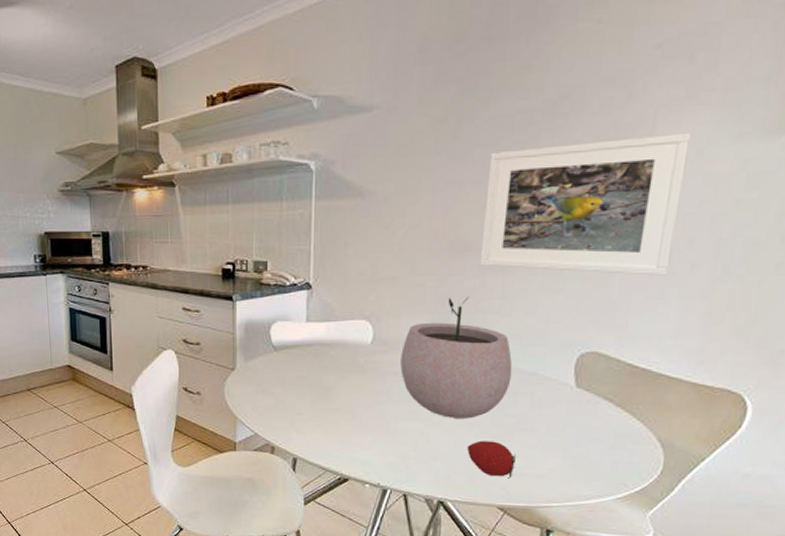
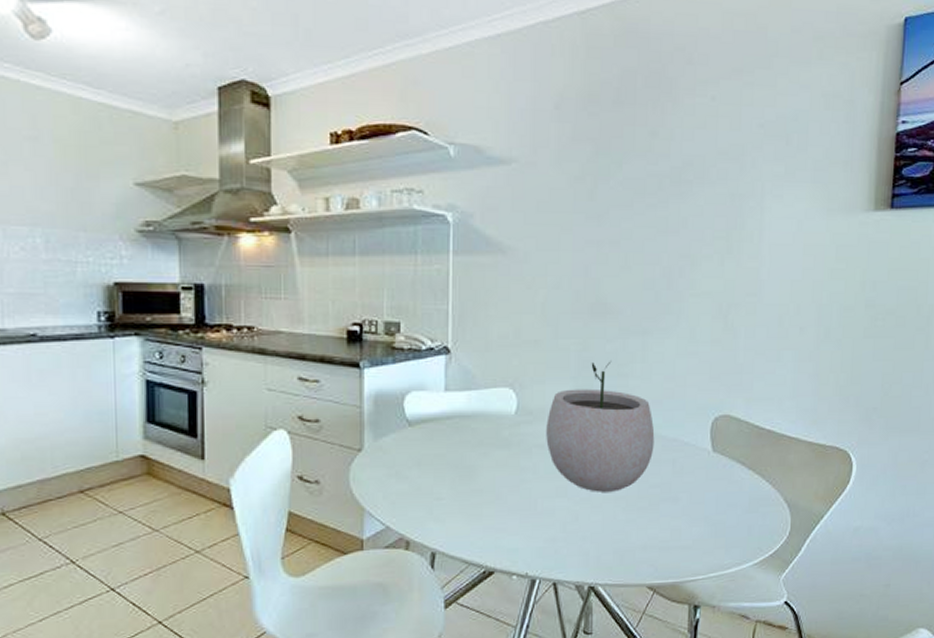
fruit: present [467,440,516,479] -> none [615,514,662,554]
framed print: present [480,132,692,276] -> none [620,206,793,339]

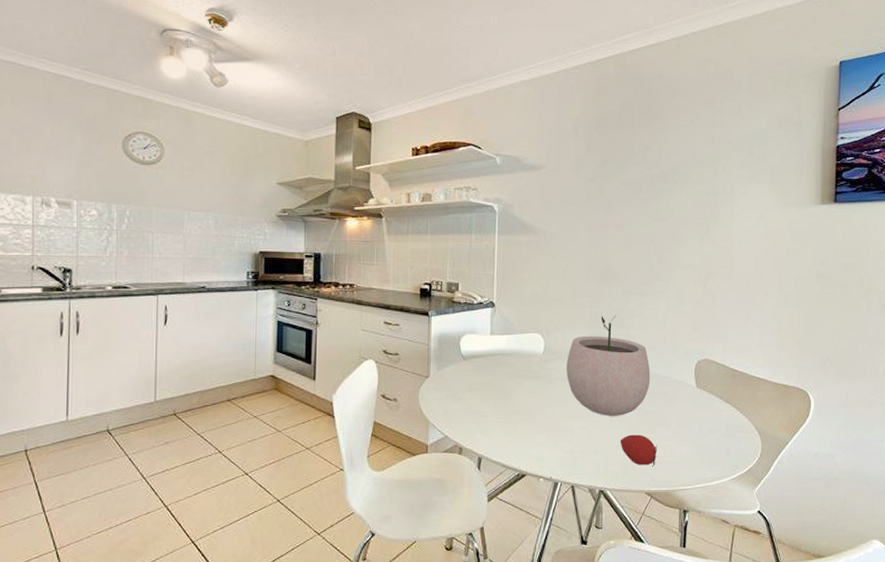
fruit: none [615,514,662,554] -> present [620,434,657,467]

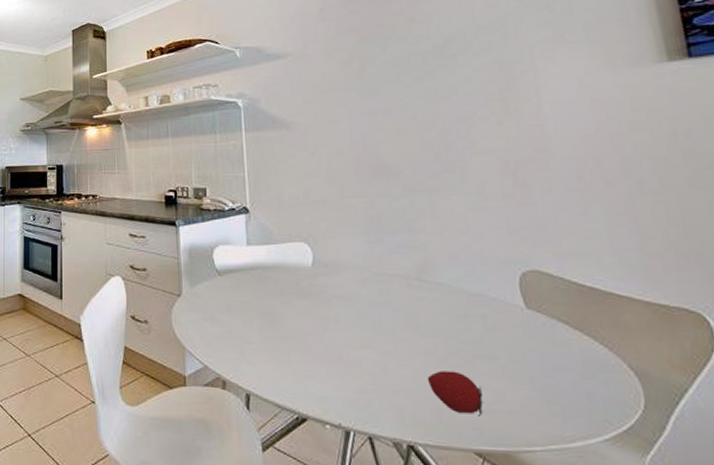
plant pot: present [566,315,651,416] -> none [342,217,459,345]

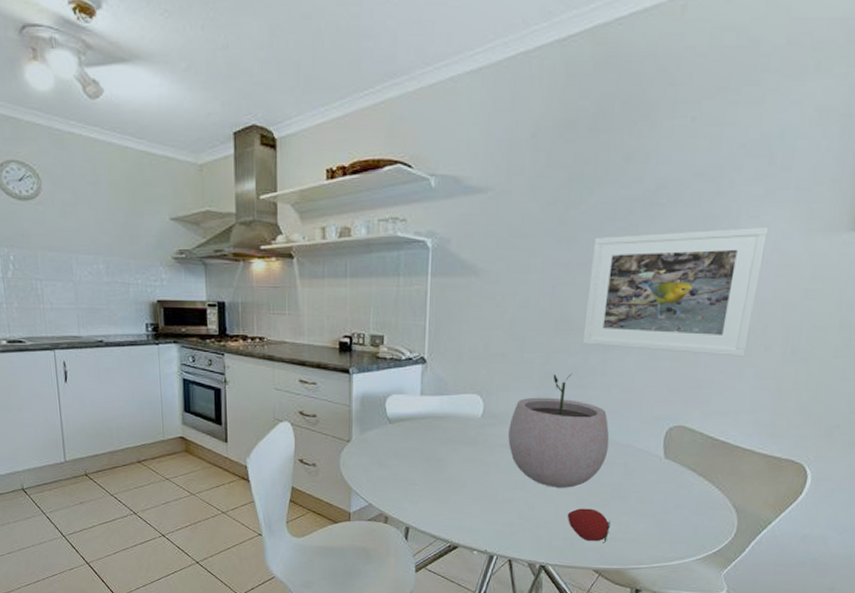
plant pot: none [342,217,459,345] -> present [508,373,610,488]
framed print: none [395,65,586,193] -> present [582,226,769,357]

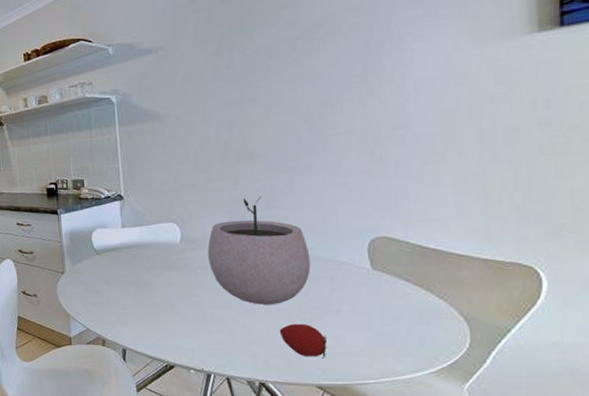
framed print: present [582,226,769,357] -> none [262,42,439,169]

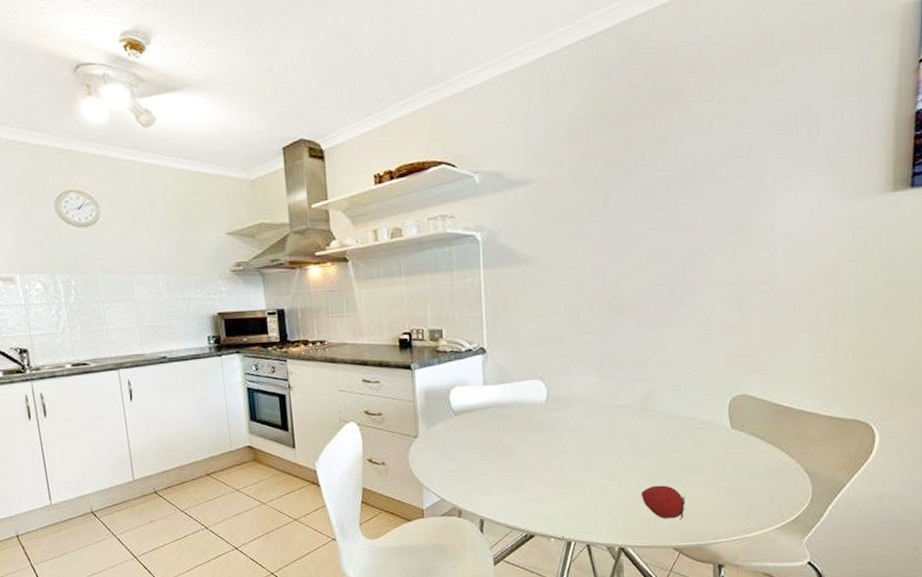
plant pot: present [207,196,311,305] -> none [574,351,675,467]

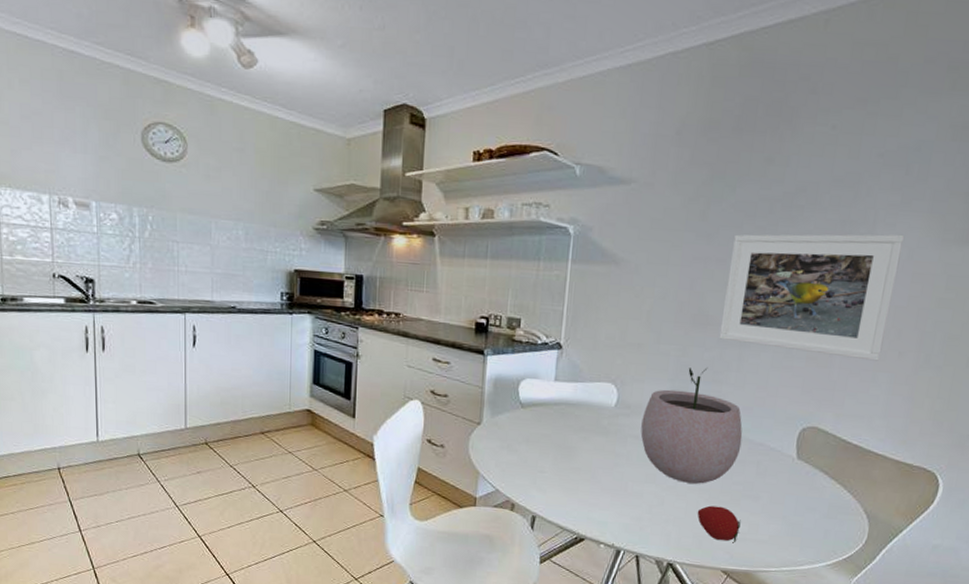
plant pot: none [574,351,675,467] -> present [640,367,743,484]
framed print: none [637,195,805,323] -> present [719,234,905,361]

